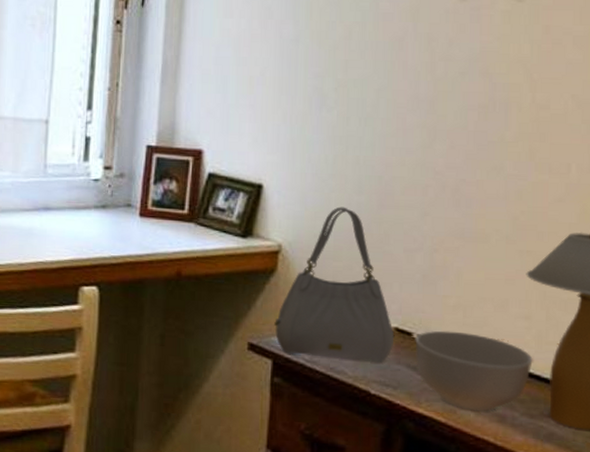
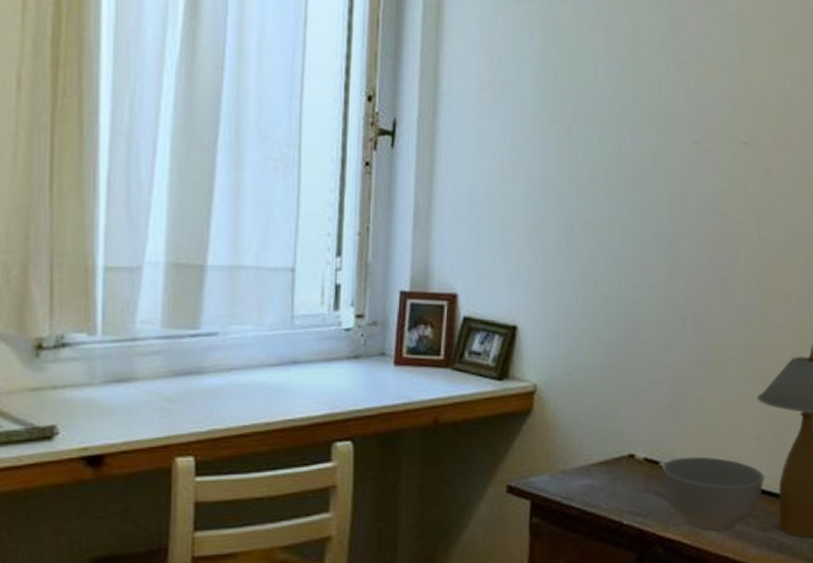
handbag: present [273,206,395,363] -> none [530,344,644,494]

